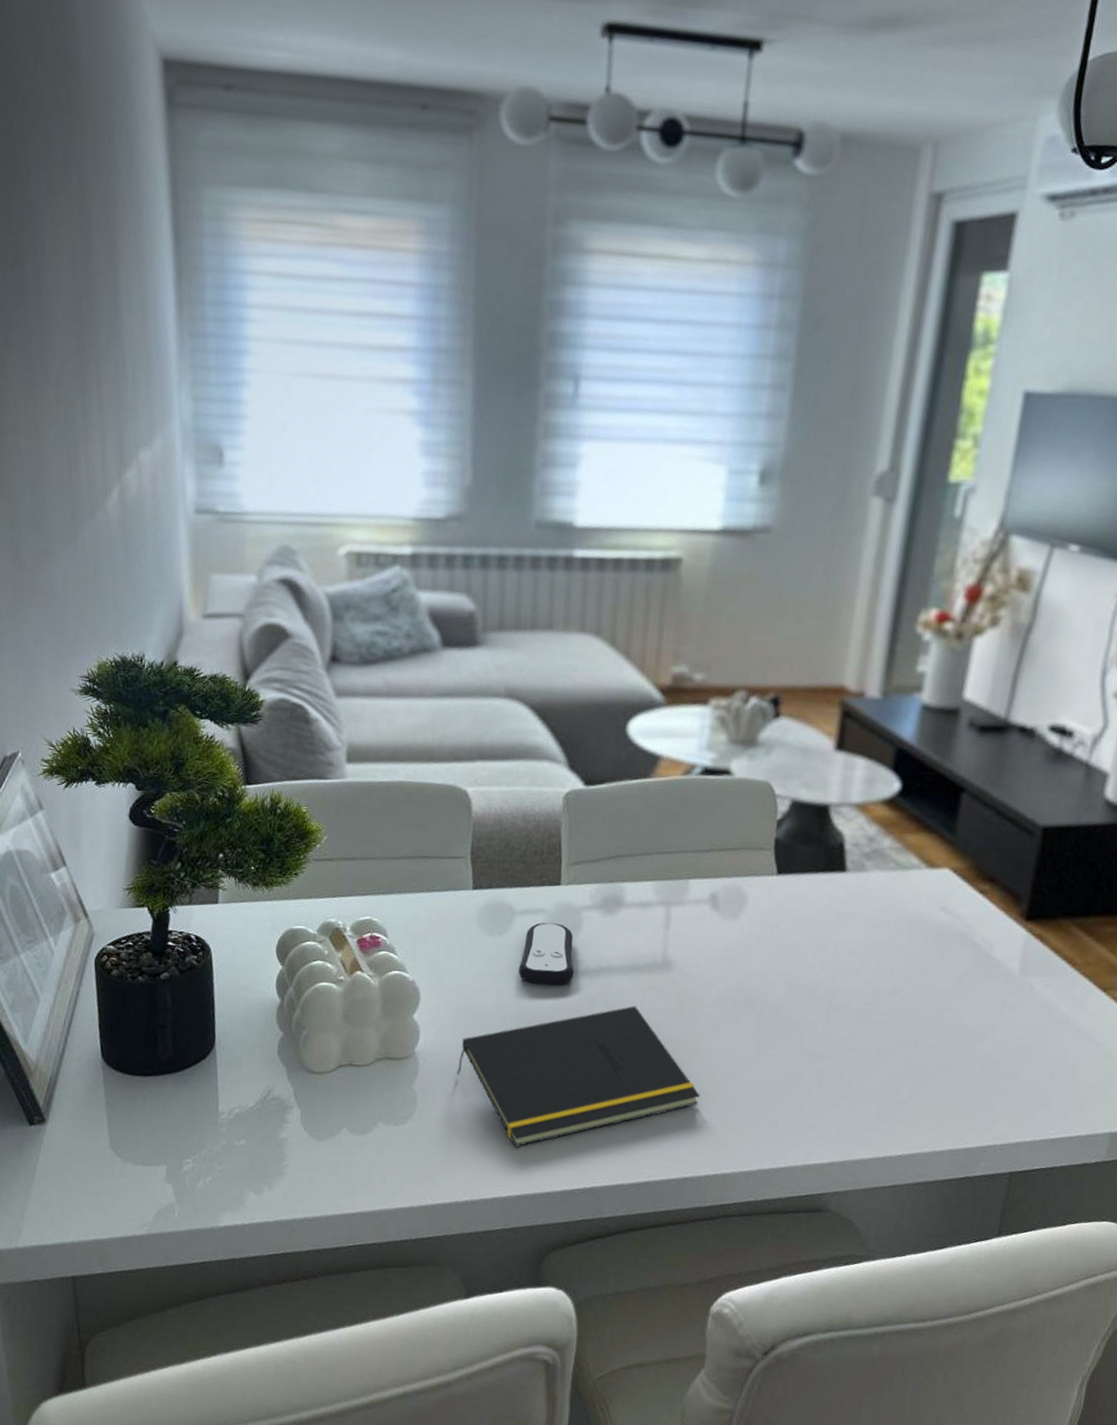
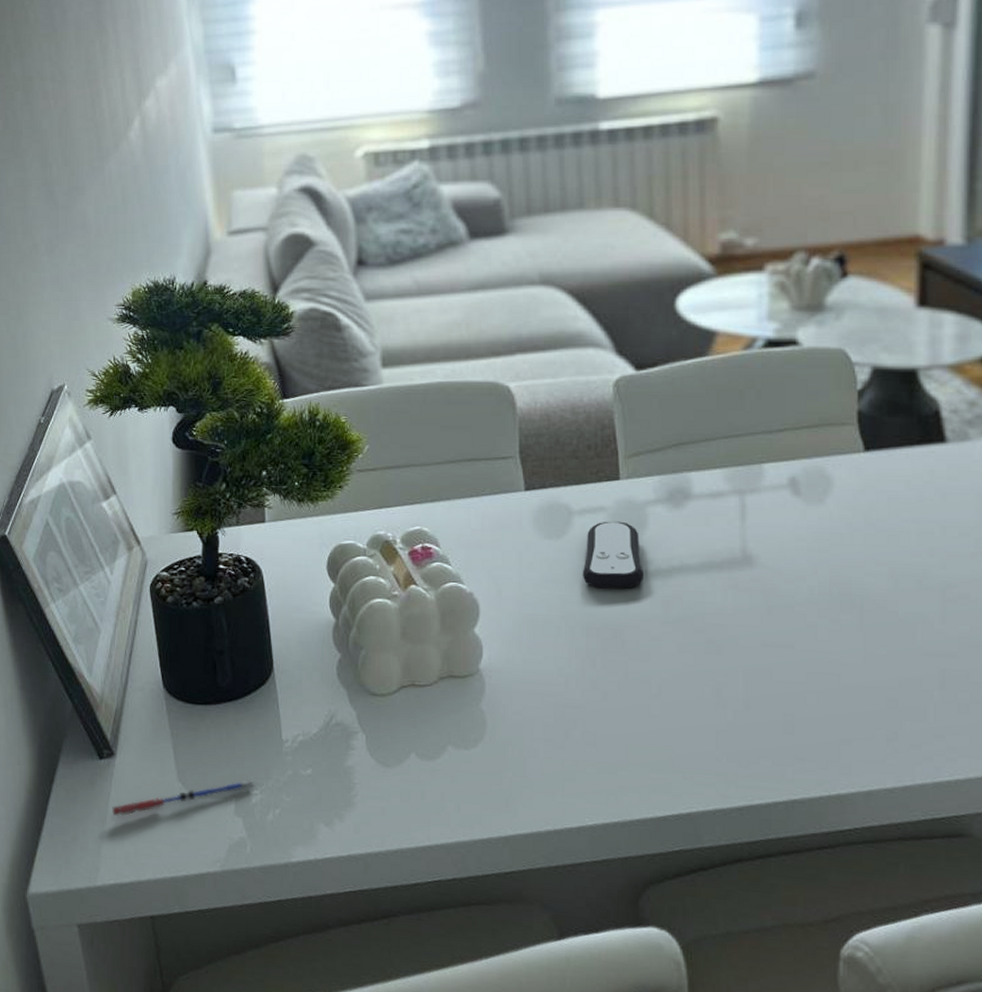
pen: none [39,1149,186,1181] -> present [112,780,253,817]
notepad: present [457,1006,700,1147] -> none [526,607,801,770]

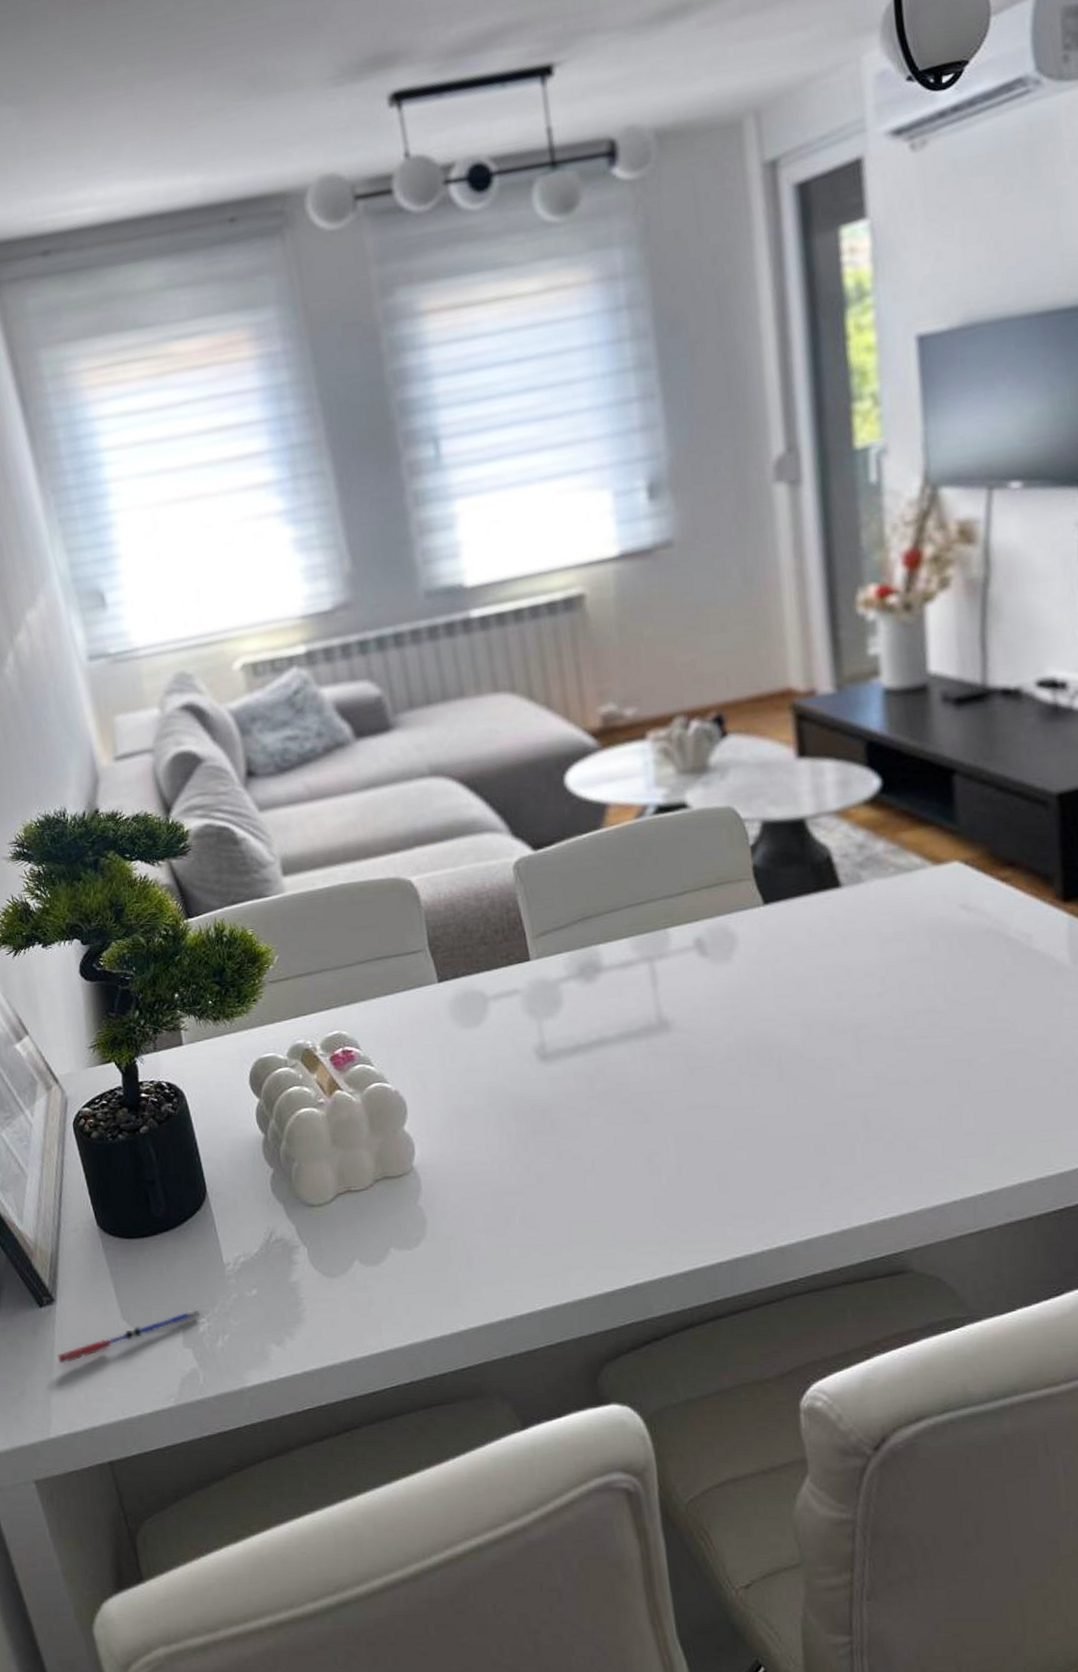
remote control: present [582,521,643,589] -> none [504,1002,565,1071]

